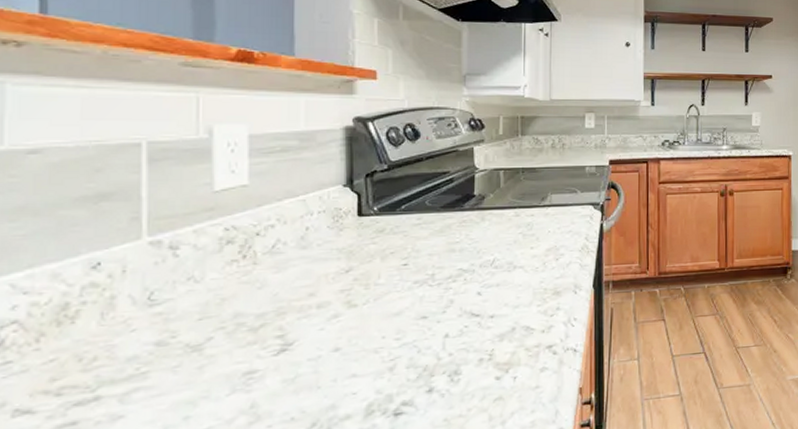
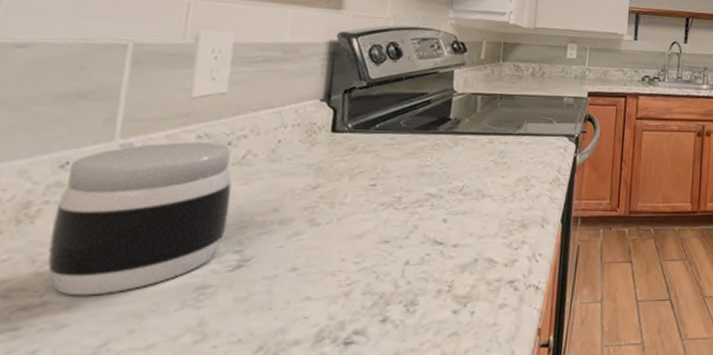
jar: none [94,234,266,389] -> present [48,142,232,296]

